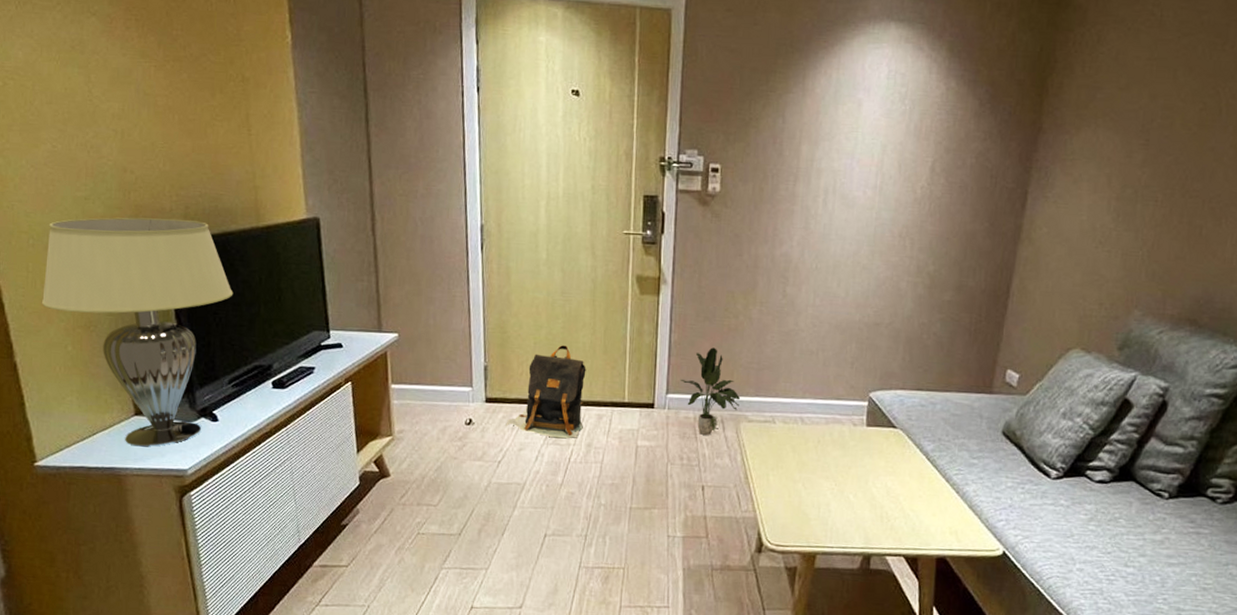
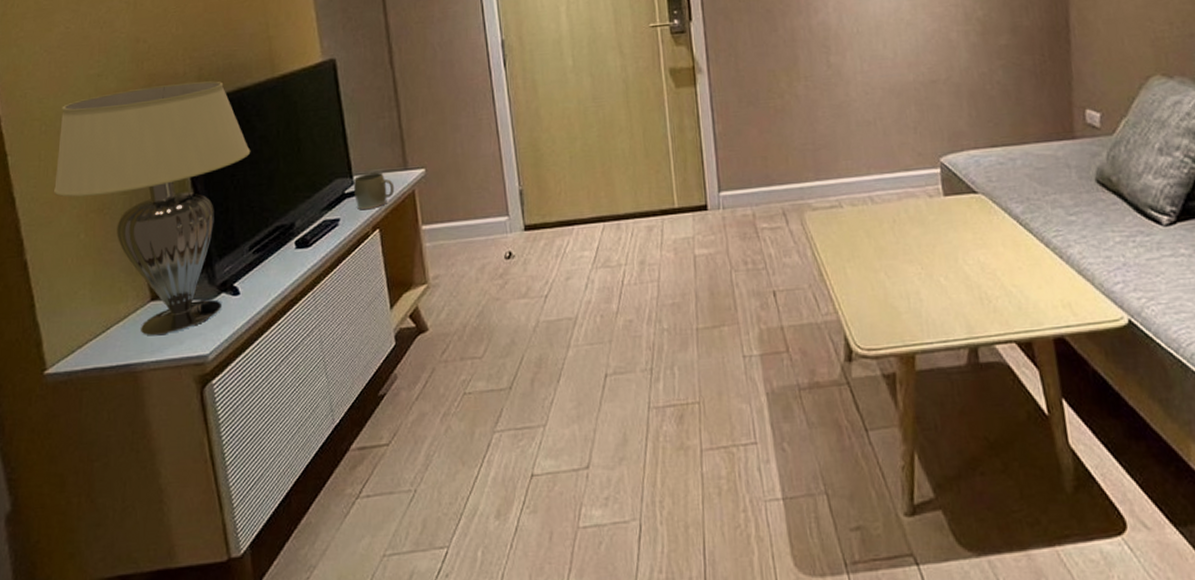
mug: none [329,329,368,363] -> present [353,172,395,210]
backpack: present [505,345,586,439] -> none [549,155,633,261]
potted plant: present [681,347,741,435] -> none [732,133,801,232]

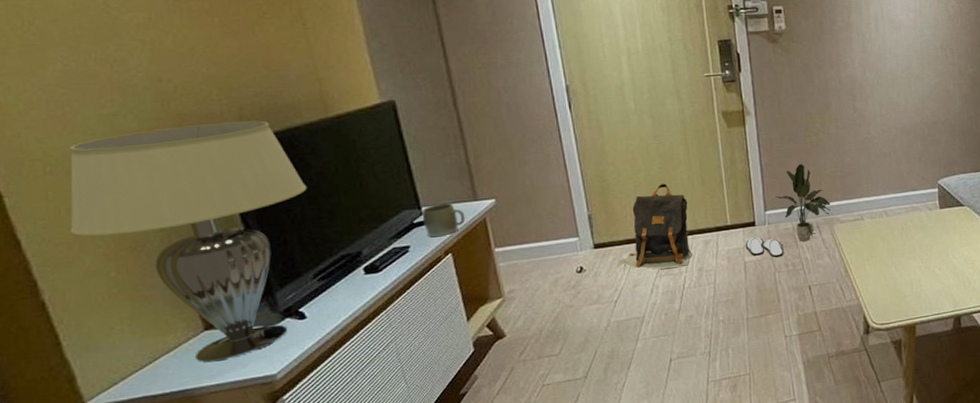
backpack: none [549,155,633,261] -> present [617,183,692,270]
slippers: none [695,225,742,252] -> present [745,237,784,258]
potted plant: none [732,133,801,232] -> present [776,164,831,241]

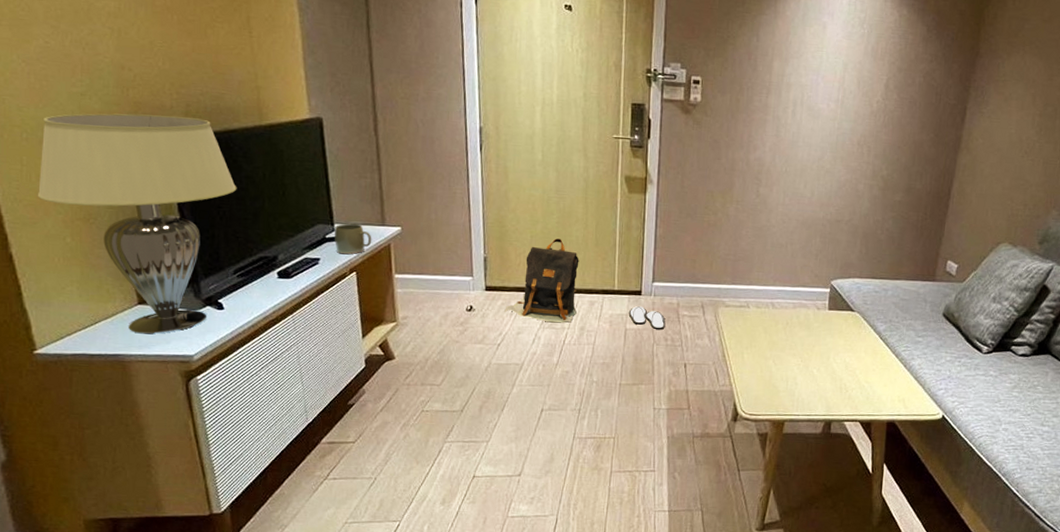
potted plant: present [776,164,831,241] -> none [665,241,719,319]

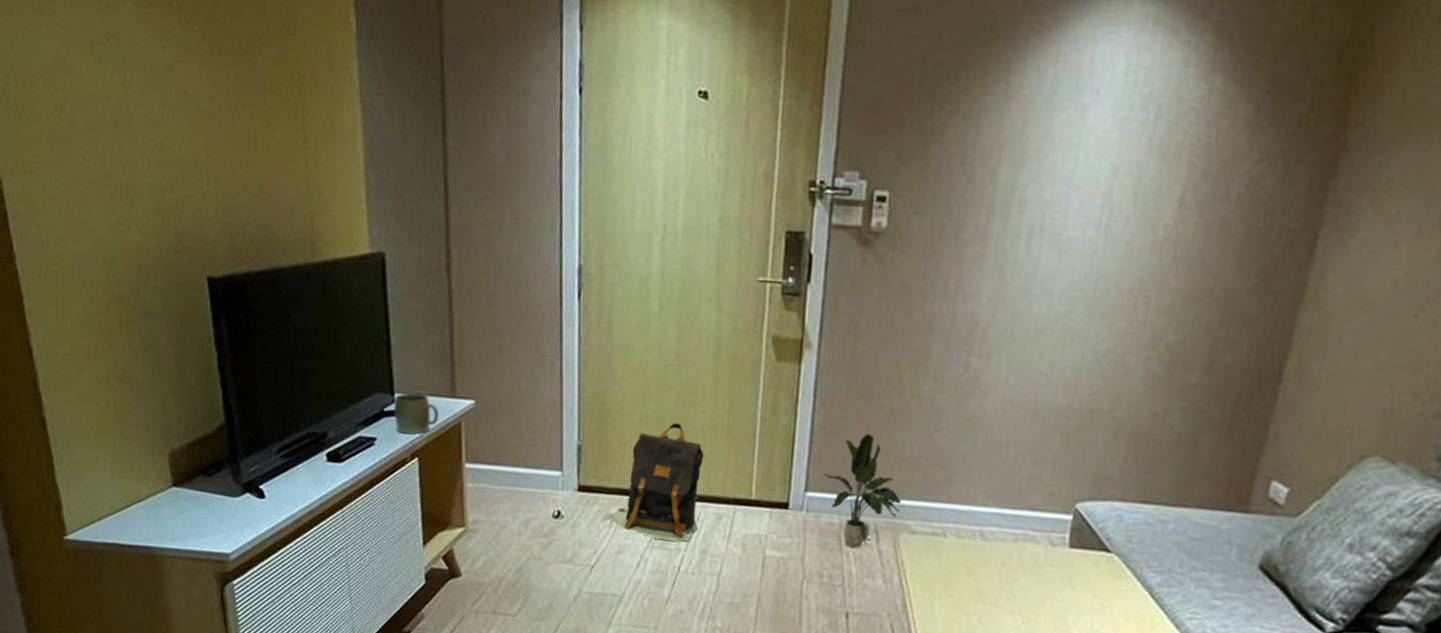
lampshade: present [37,113,237,334] -> none [72,247,284,524]
slippers: present [628,306,666,330] -> none [769,525,822,561]
potted plant: none [665,241,719,319] -> present [824,434,902,548]

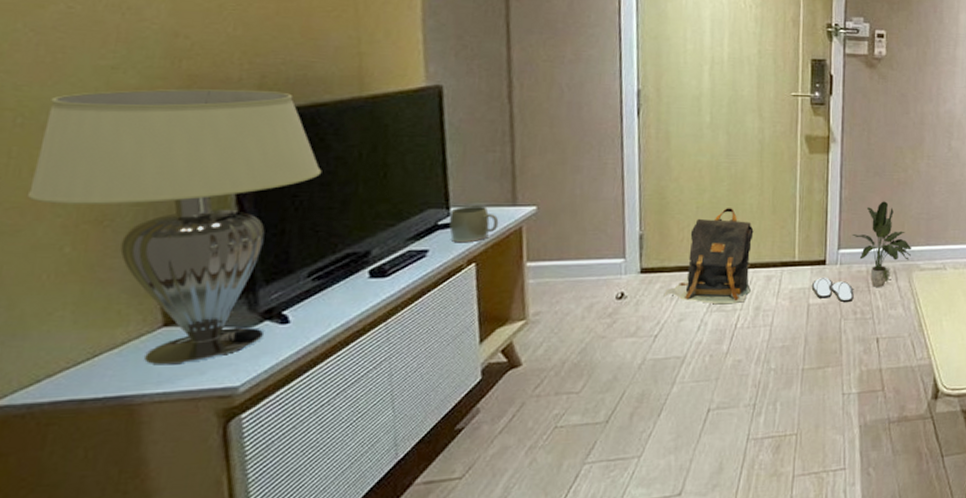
lampshade: none [72,247,284,524] -> present [26,89,322,365]
slippers: none [769,525,822,561] -> present [811,278,854,303]

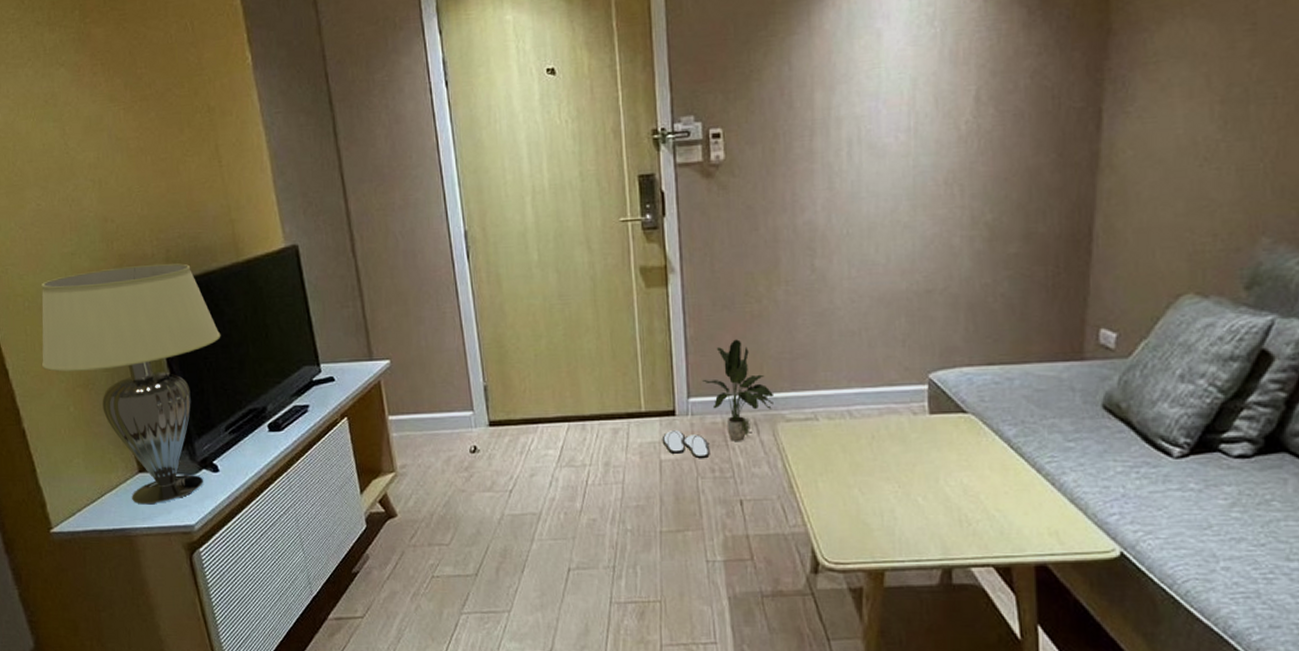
mug: present [448,206,499,243] -> none [320,361,361,398]
backpack: present [663,208,754,305] -> none [513,354,598,460]

